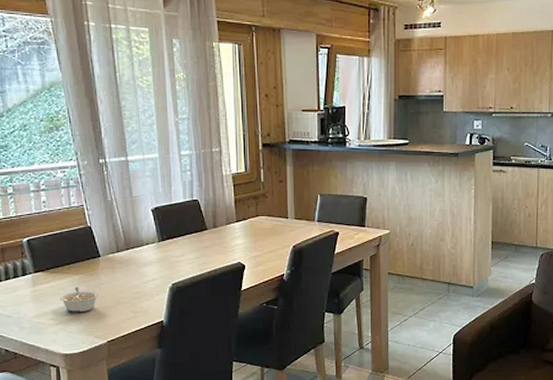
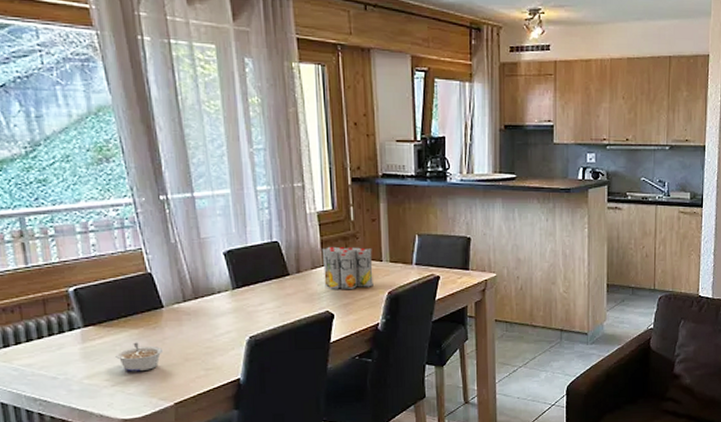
juice carton: none [235,204,280,244] -> present [321,246,373,290]

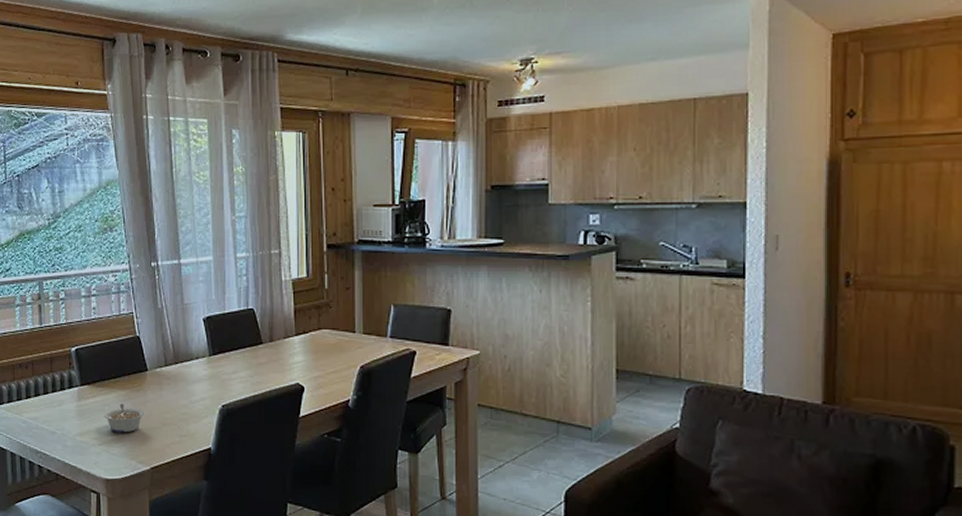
juice carton: present [321,246,373,290] -> none [295,315,345,362]

